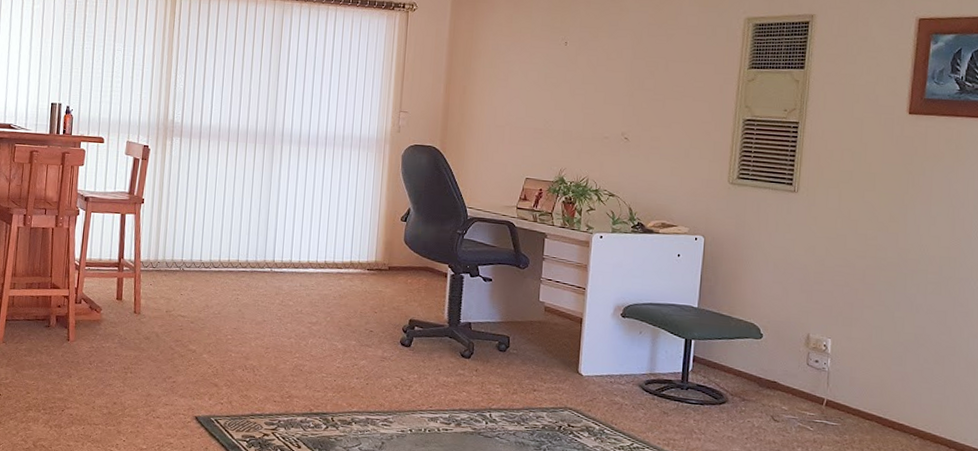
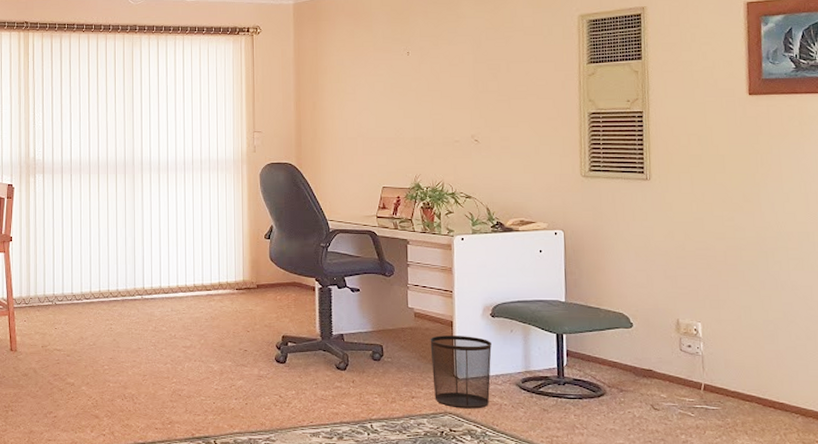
waste bin: none [556,331,619,407] -> present [430,335,492,409]

